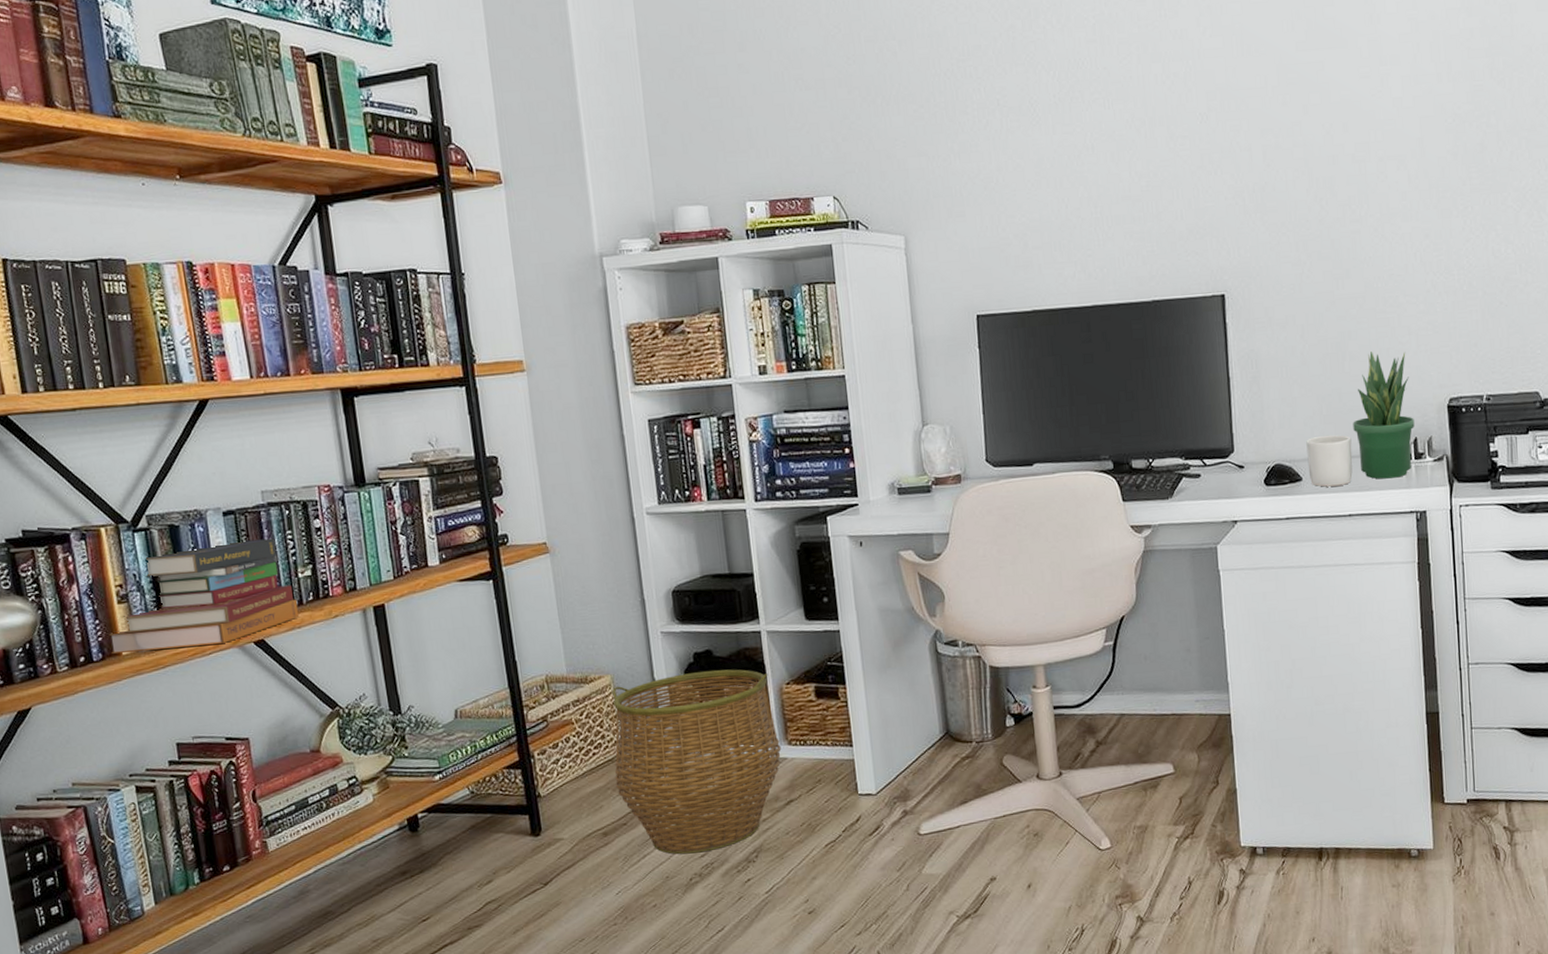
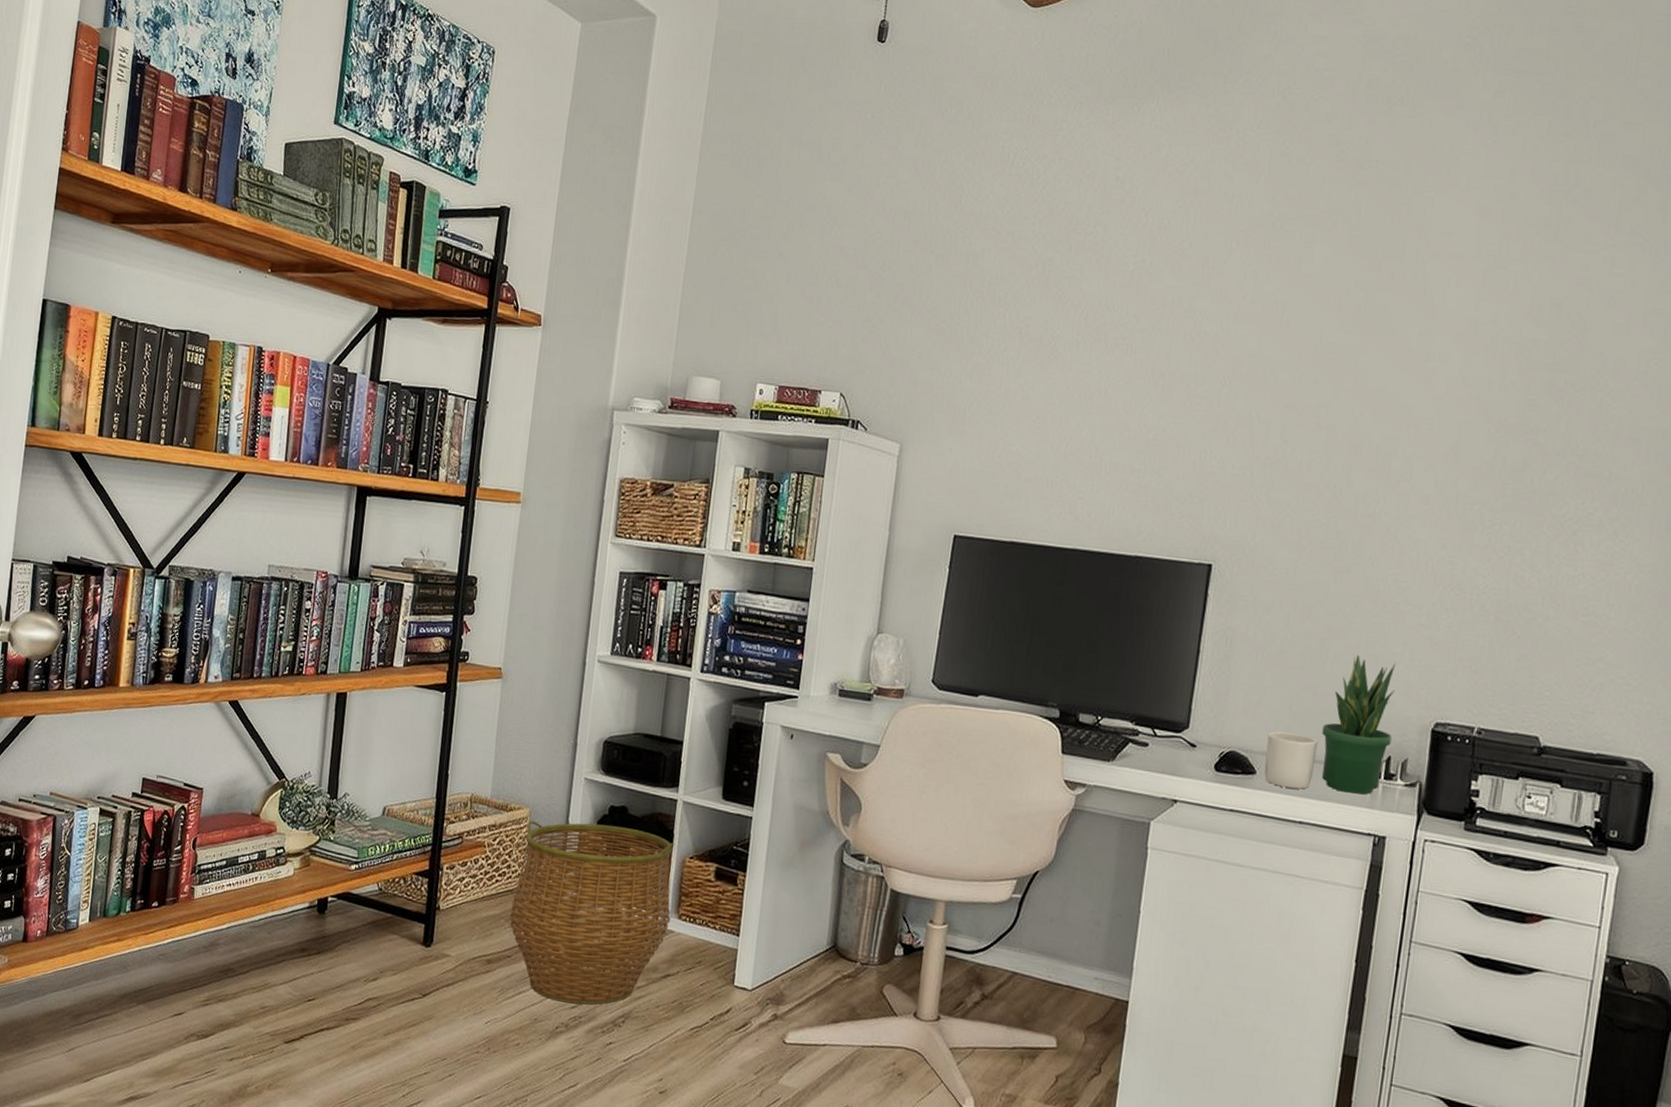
books: present [109,538,299,655] -> none [111,603,275,696]

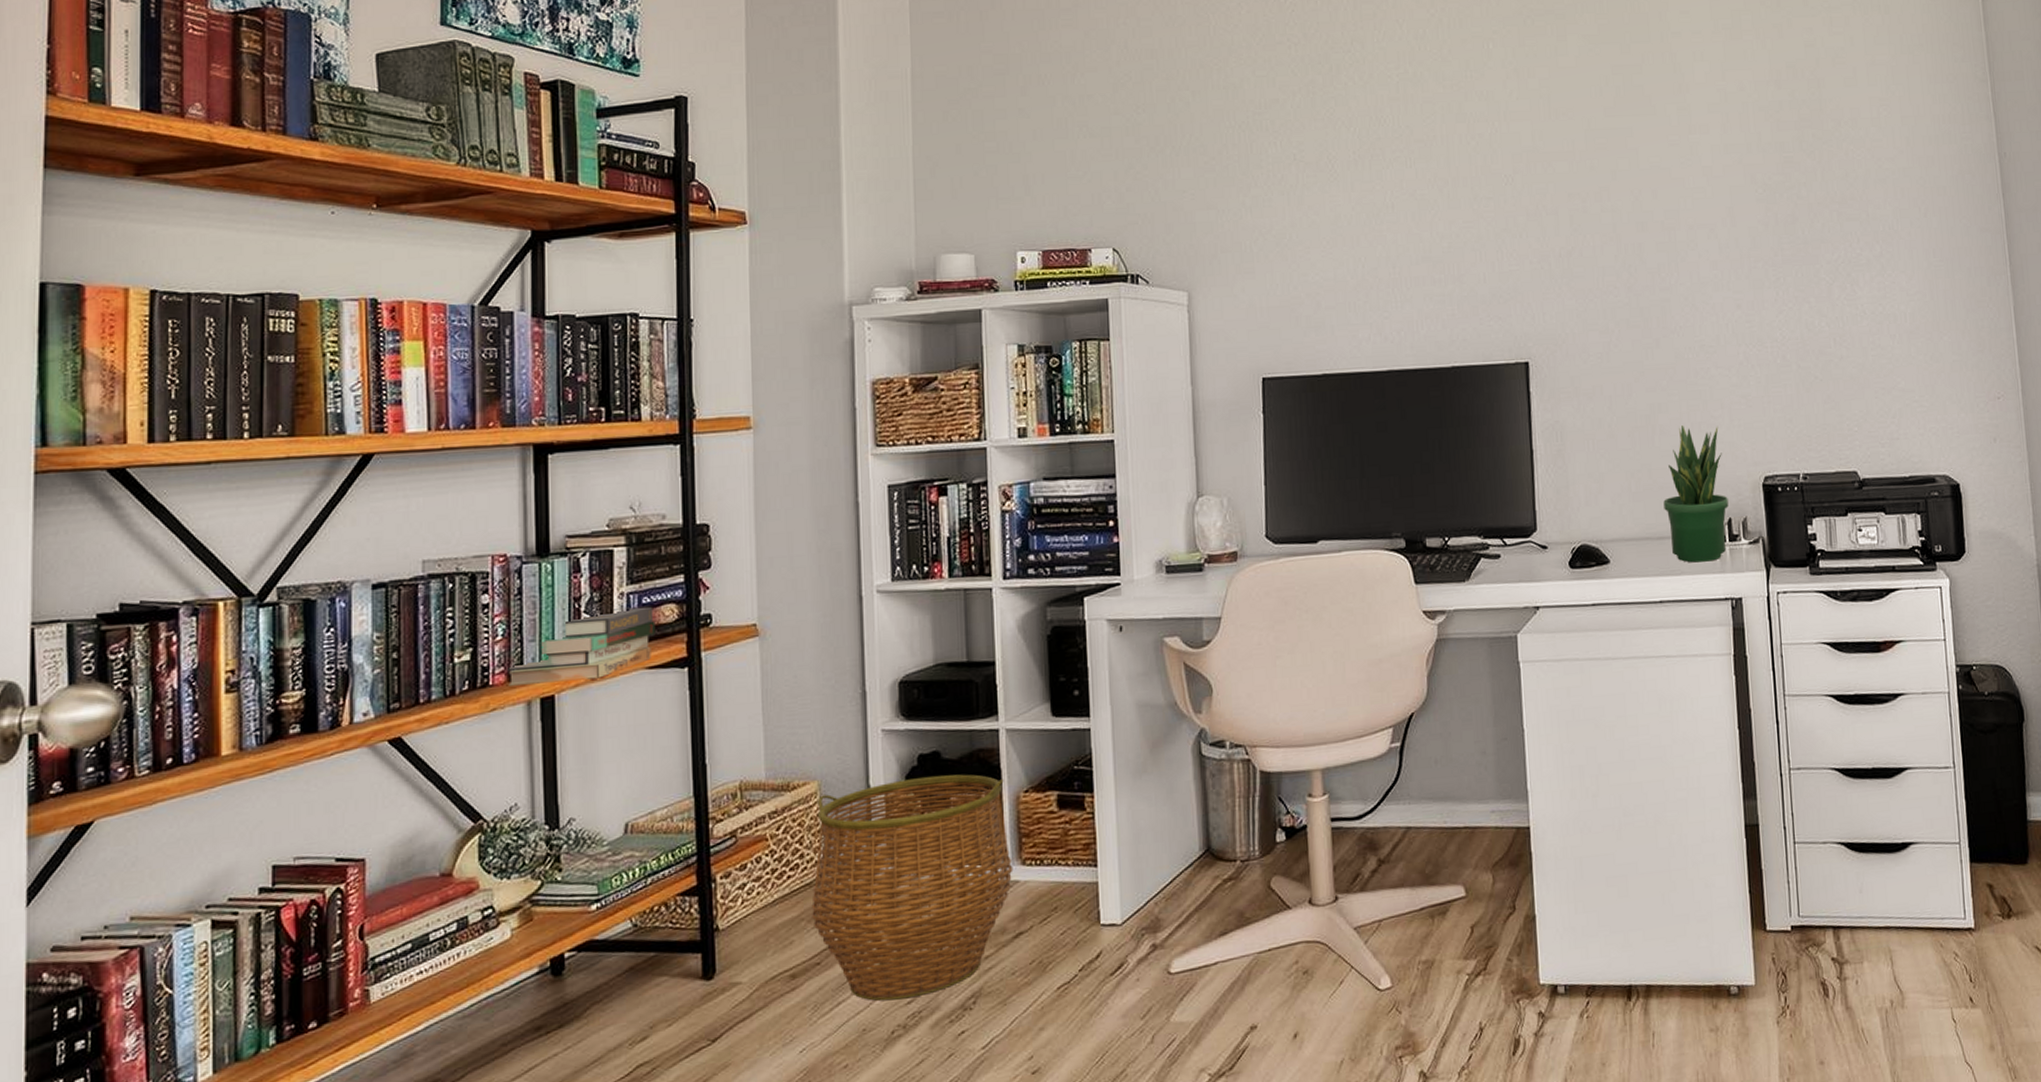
books: none [315,633,427,687] -> present [508,606,656,686]
mug: present [1264,731,1318,789] -> none [1614,513,1664,571]

